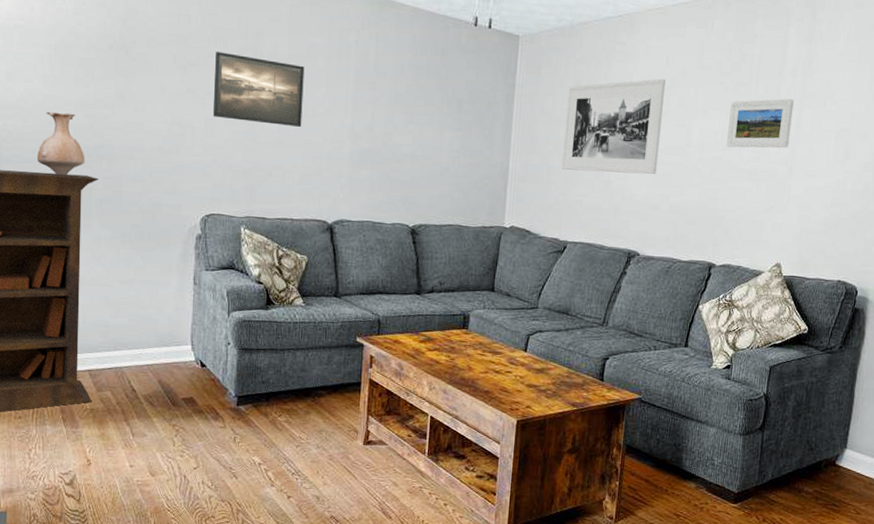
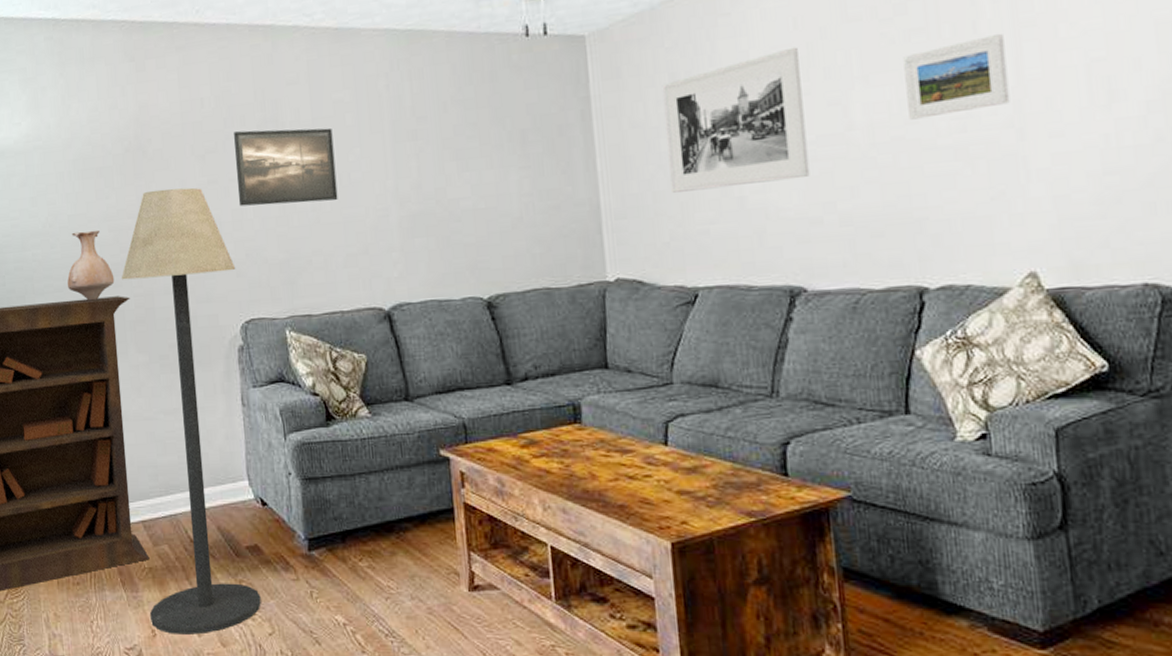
floor lamp: none [87,87,203,465] -> present [121,187,261,635]

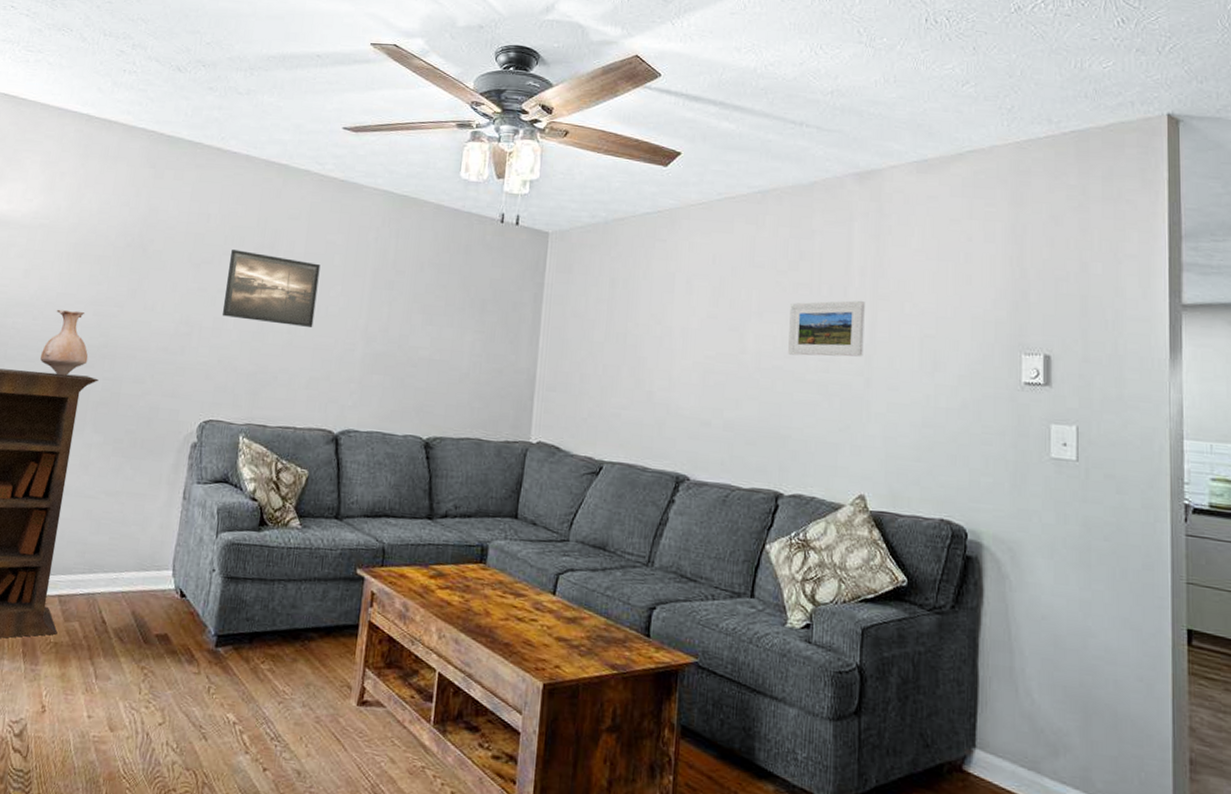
floor lamp: present [121,187,261,635] -> none [43,285,206,716]
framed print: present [662,47,810,193] -> none [596,277,713,386]

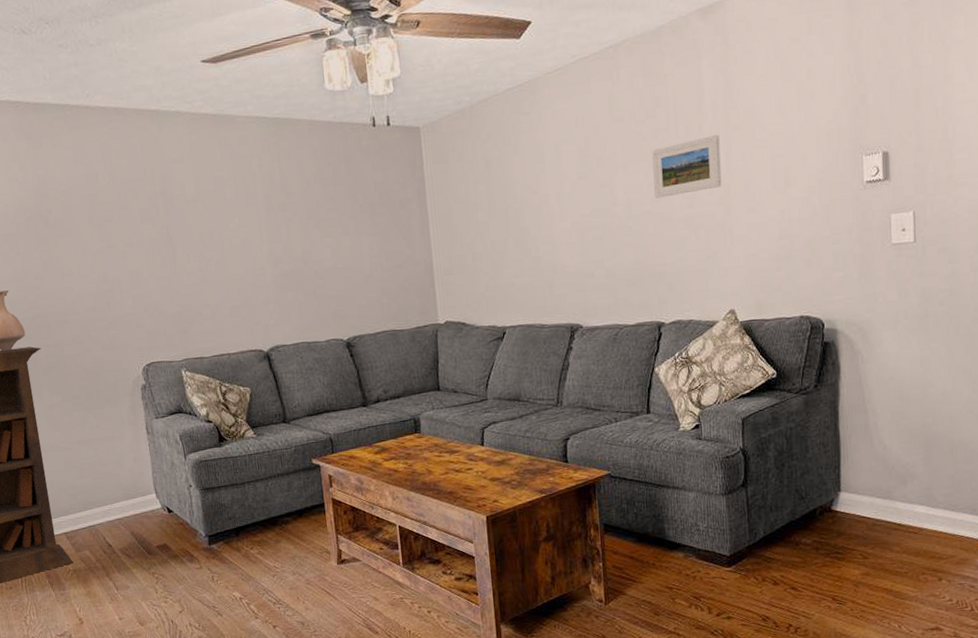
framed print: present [221,250,321,327] -> none [127,200,222,268]

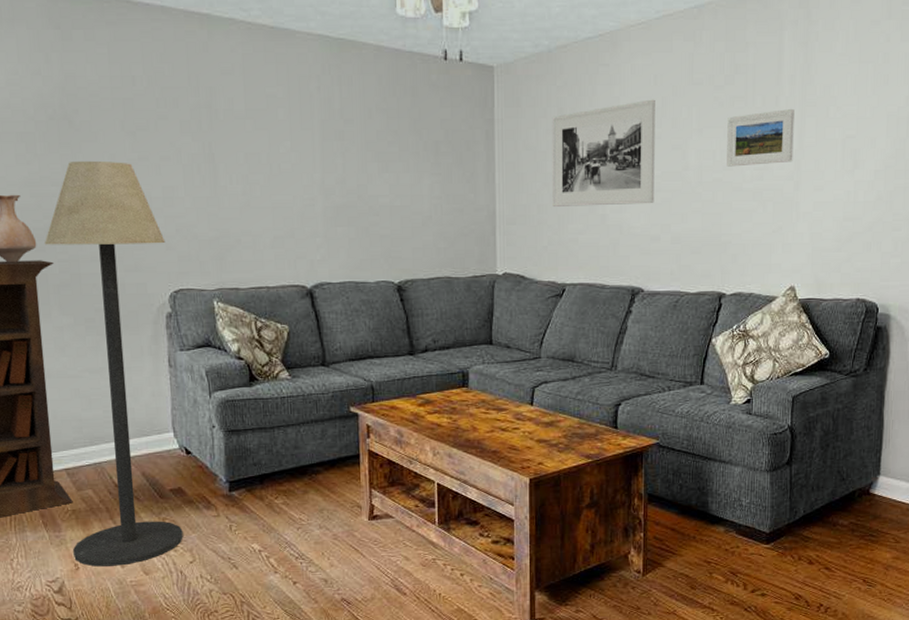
floor lamp: none [31,252,172,620] -> present [44,160,183,567]
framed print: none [479,140,586,254] -> present [552,99,655,206]

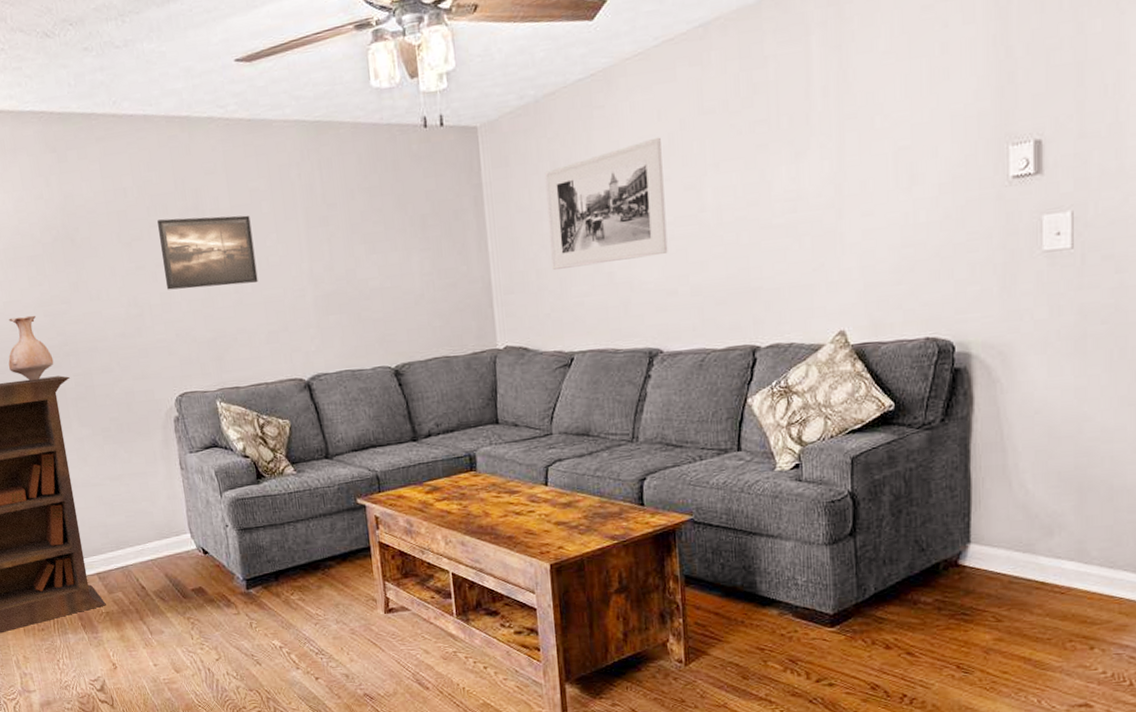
floor lamp: present [44,160,183,567] -> none [59,273,208,666]
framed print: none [166,113,268,187] -> present [157,215,258,290]
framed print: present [727,109,794,167] -> none [748,125,833,202]

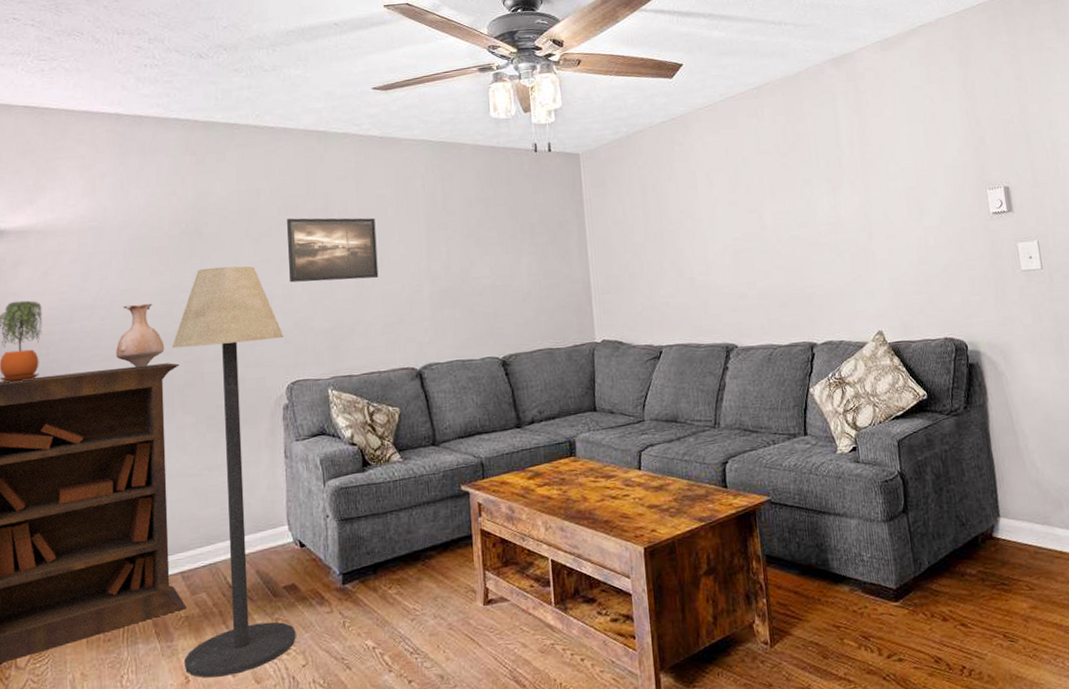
floor lamp: none [59,273,208,666] -> present [171,266,296,678]
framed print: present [544,137,668,270] -> none [635,170,738,274]

